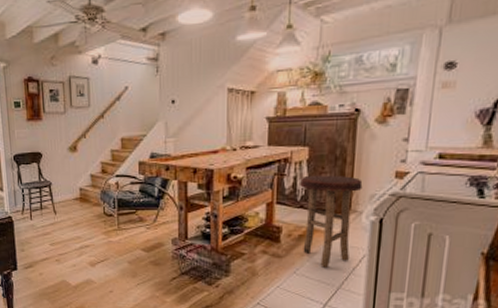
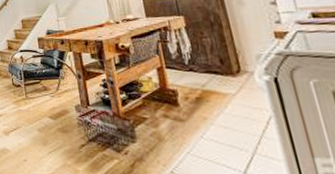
stool: present [300,175,363,268] -> none [183,39,255,131]

